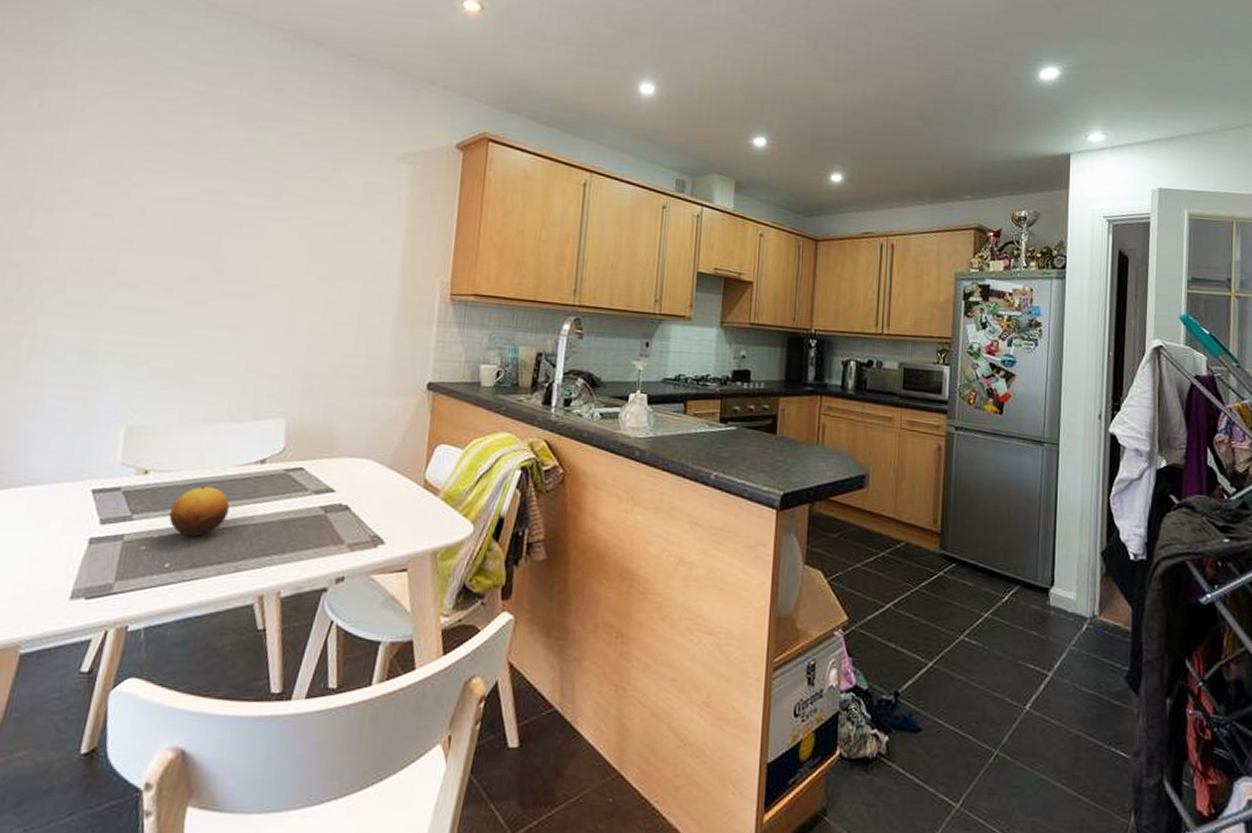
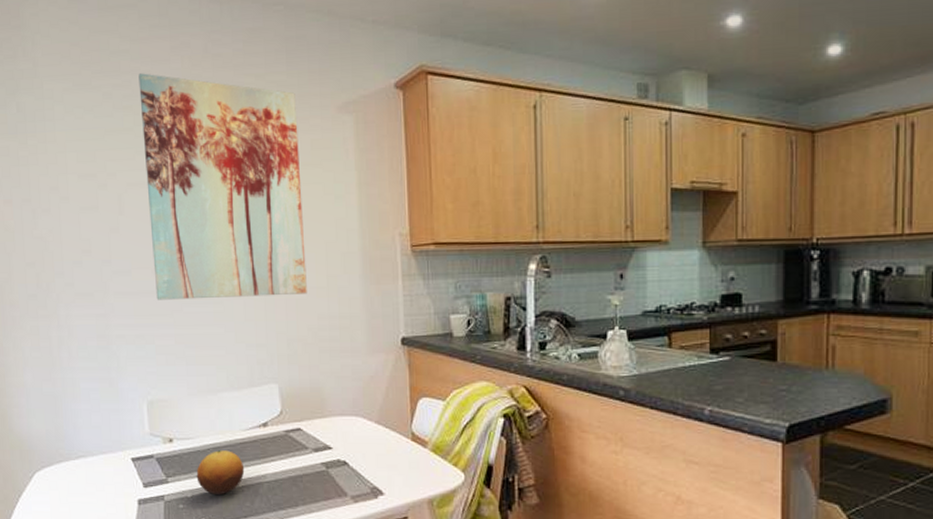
wall art: none [162,92,356,329] -> present [138,73,307,300]

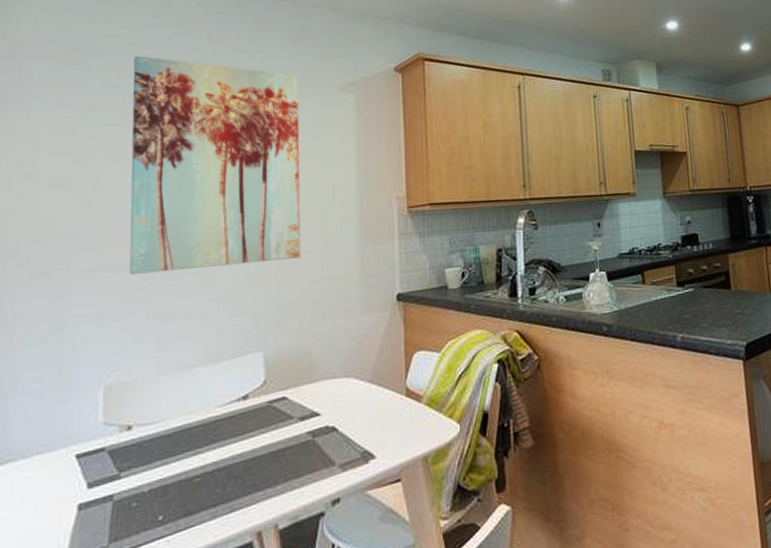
fruit: present [196,450,245,494] -> none [157,431,218,485]

